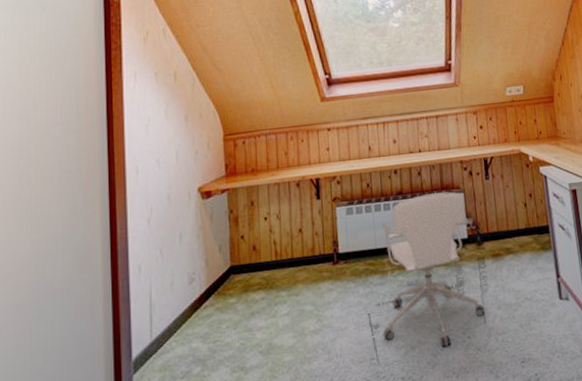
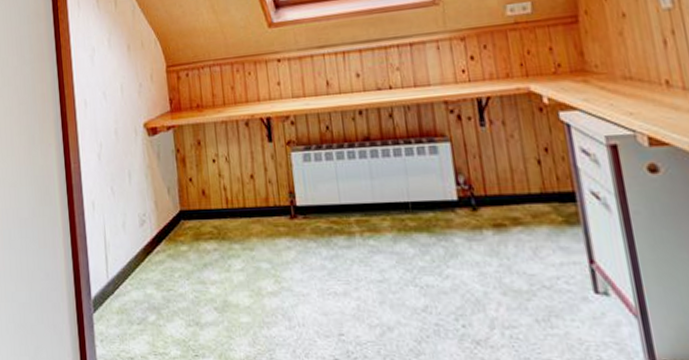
office chair: present [368,186,489,364] -> none [333,134,490,341]

